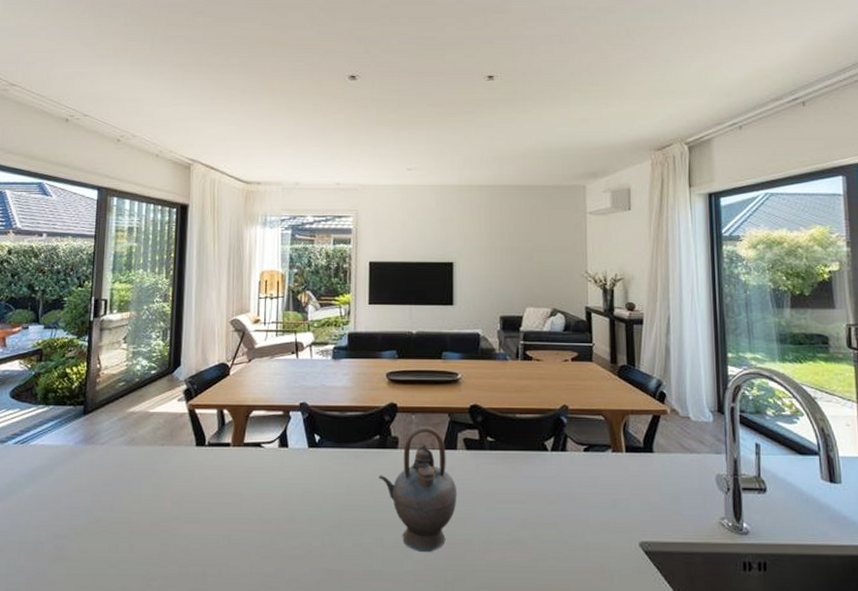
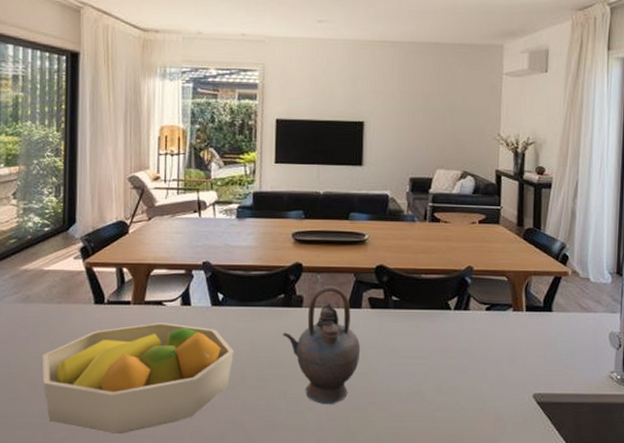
fruit bowl: none [144,465,330,583] -> present [42,323,234,435]

